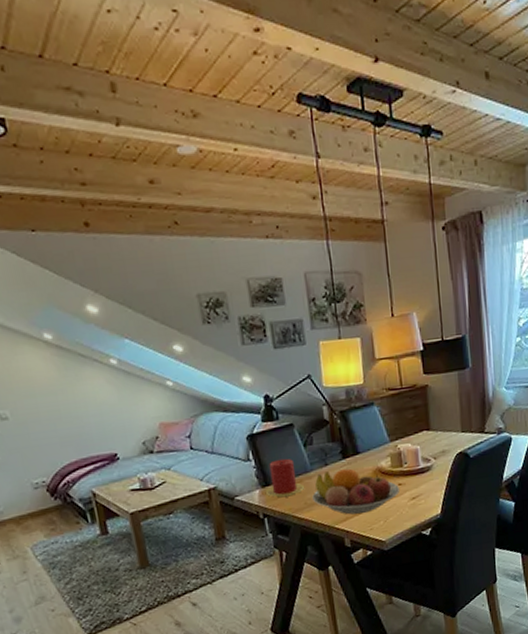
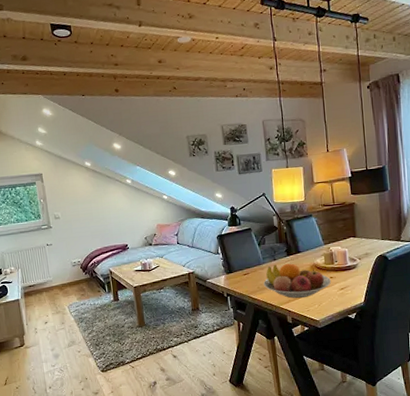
candle: present [265,458,305,498] -> none [229,253,259,282]

